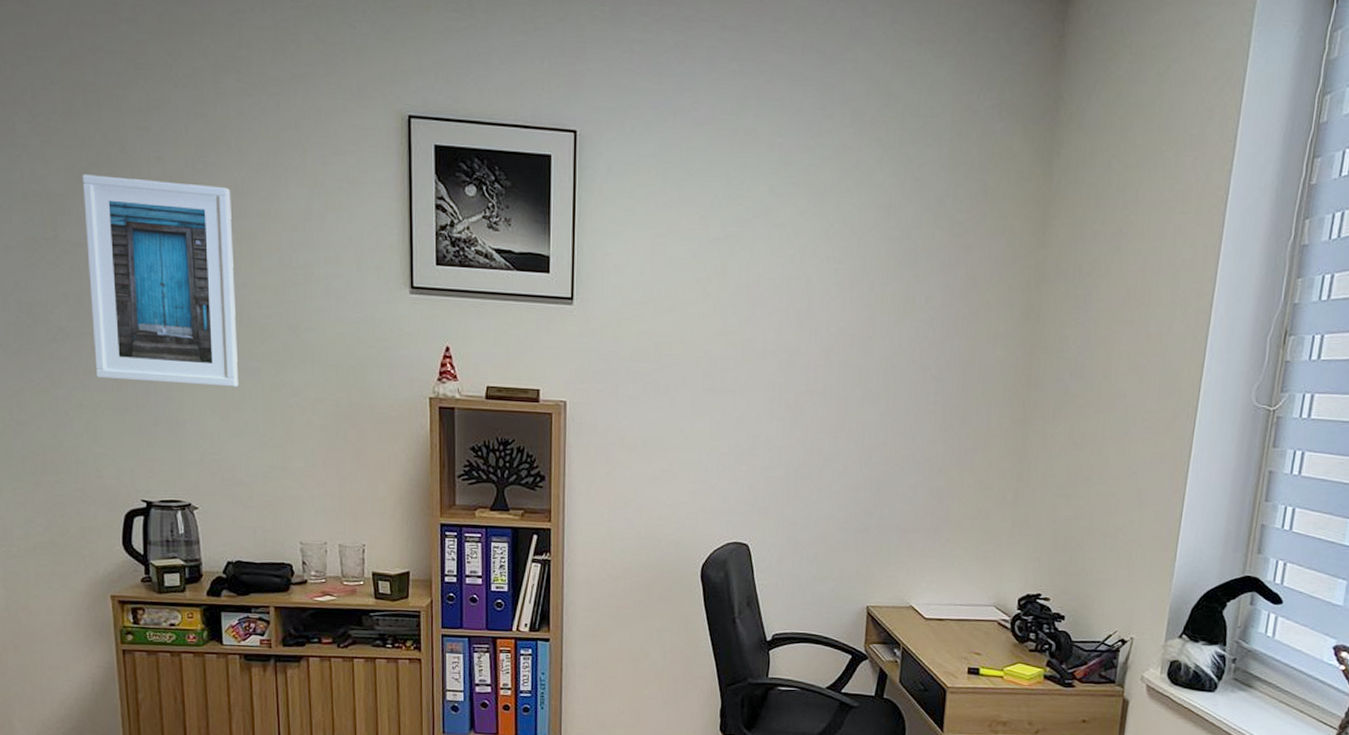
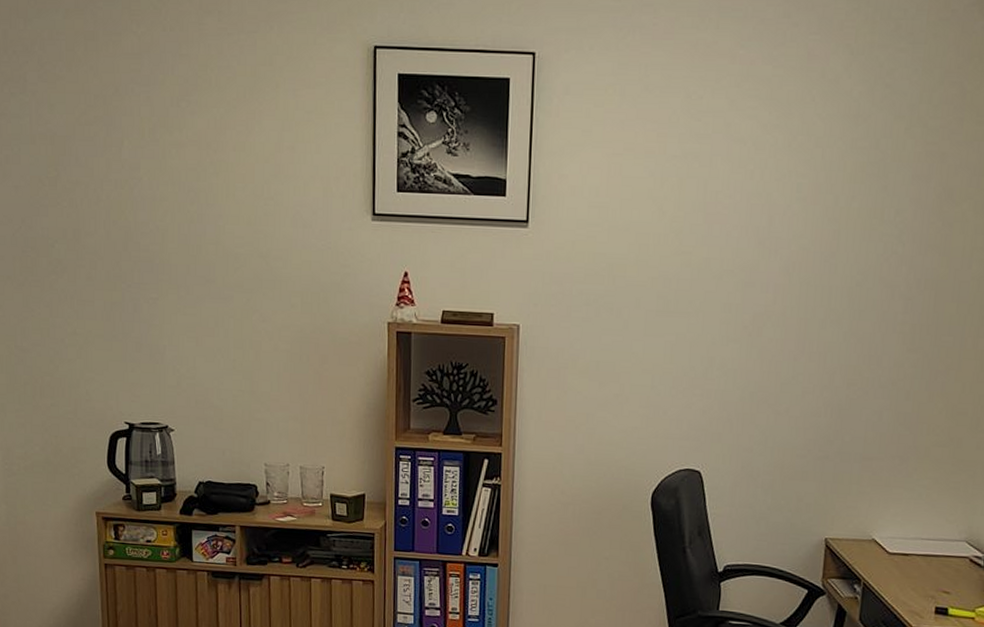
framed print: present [82,174,238,387] -> none [81,116,213,315]

